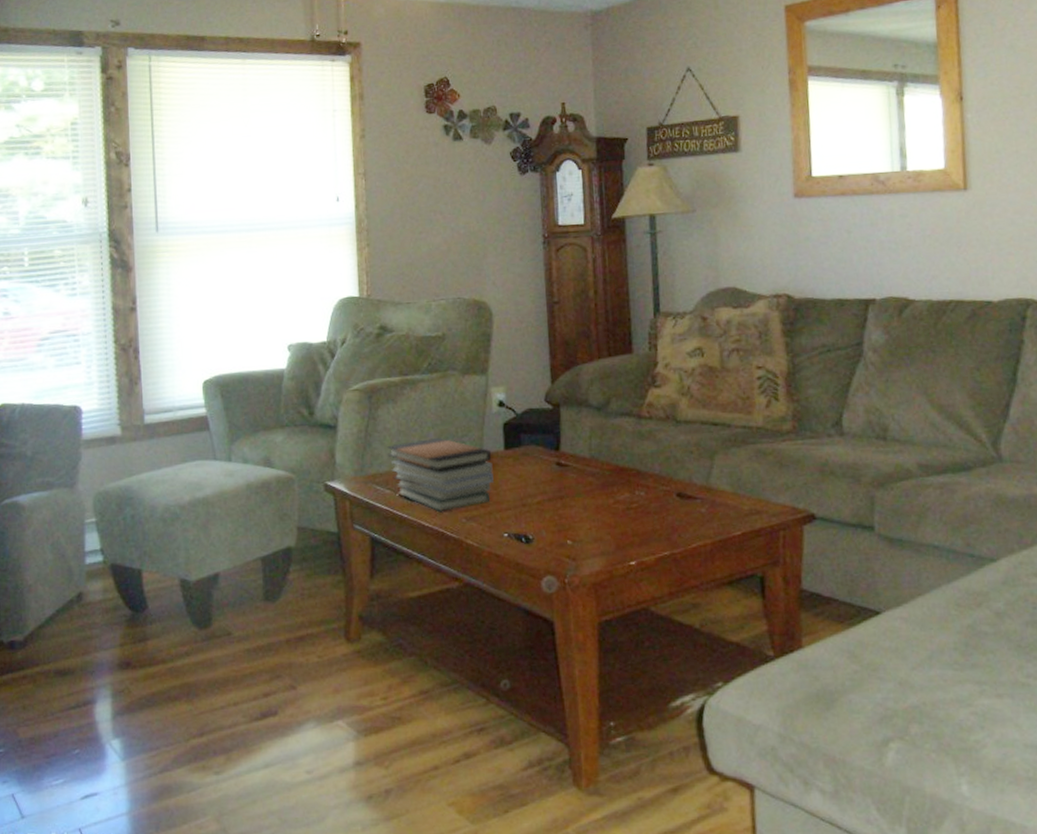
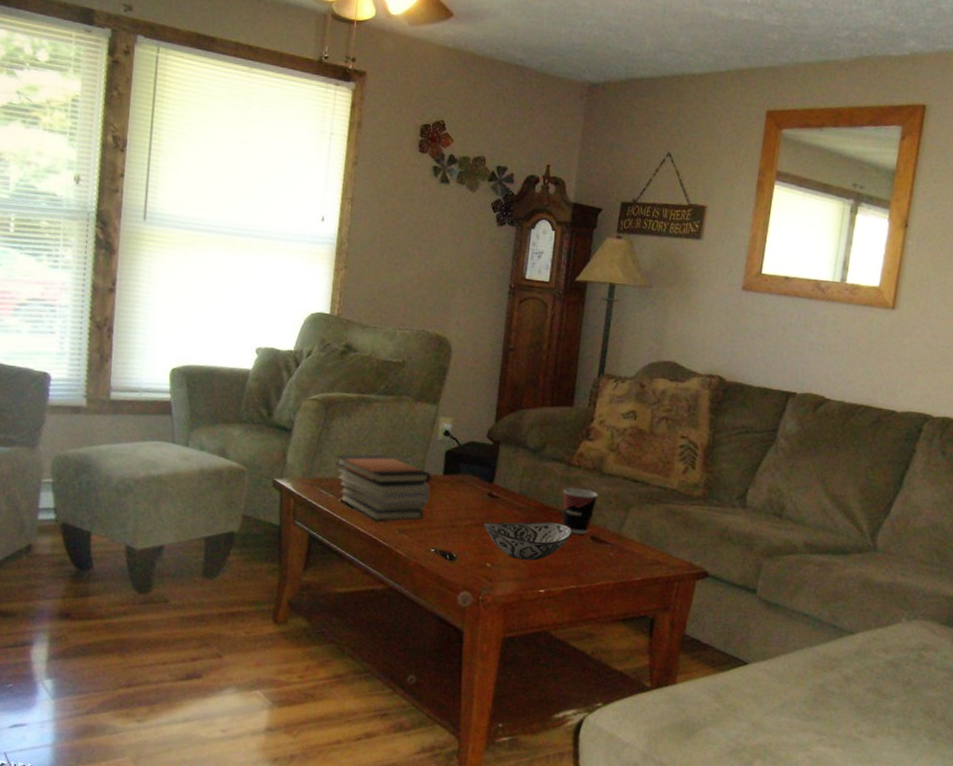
decorative bowl: none [556,483,656,531] -> present [483,521,573,561]
cup: none [637,441,677,494] -> present [562,487,599,535]

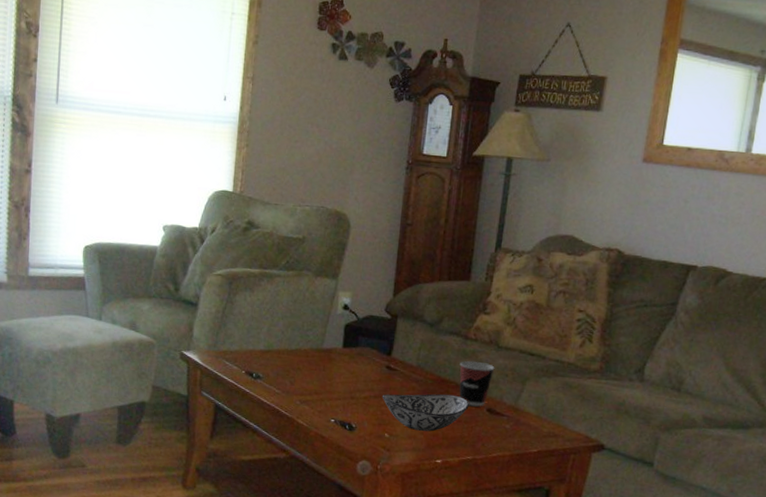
book stack: present [335,453,432,521] -> none [239,327,331,392]

